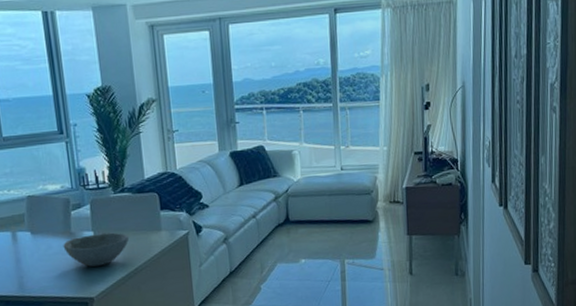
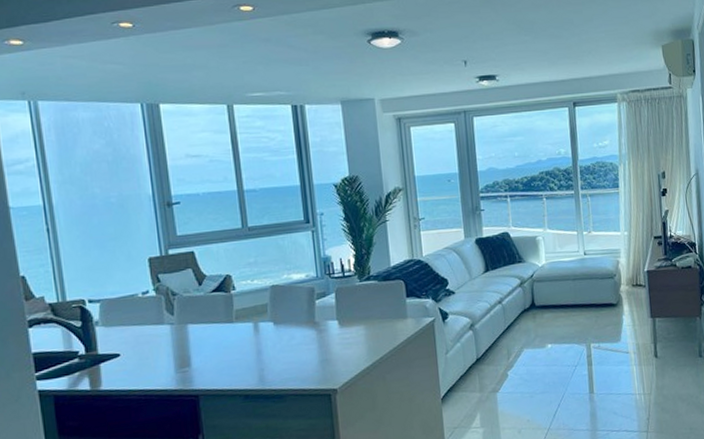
bowl: present [63,232,130,268] -> none [306,321,375,358]

